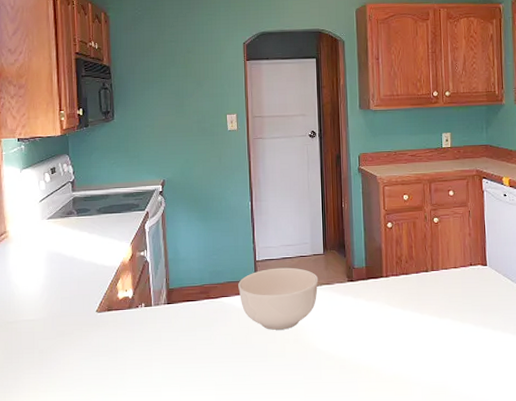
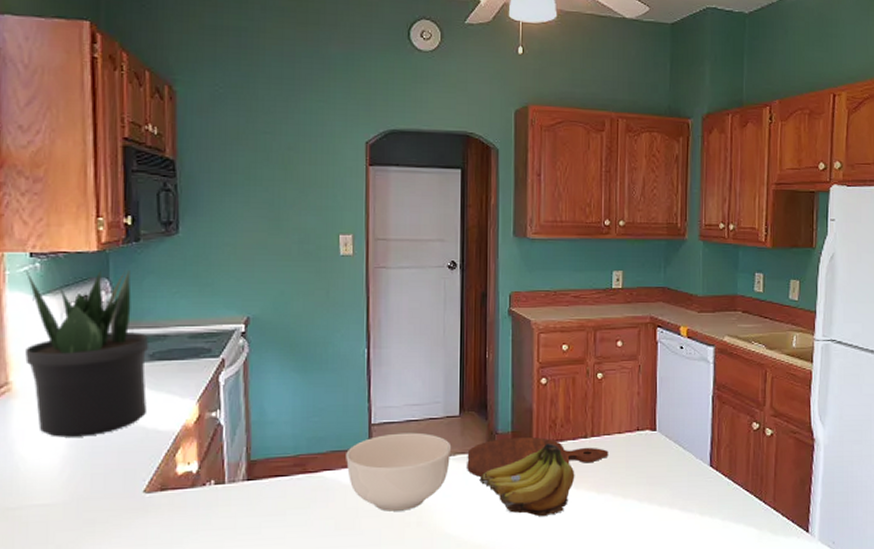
planter: none [15,148,96,271] -> present [25,269,148,437]
cutting board: none [331,271,447,303] -> present [467,437,609,477]
fruit: none [342,276,420,337] -> present [479,442,575,517]

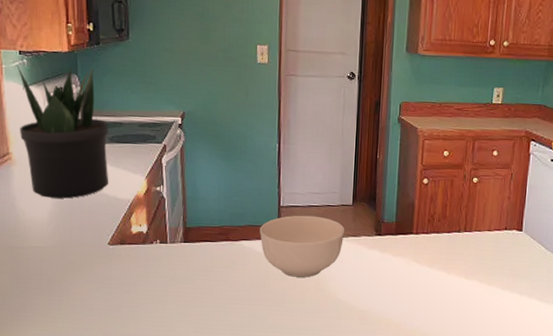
cutting board: present [467,437,609,477] -> none [357,226,478,256]
fruit: present [479,442,575,517] -> none [367,233,448,294]

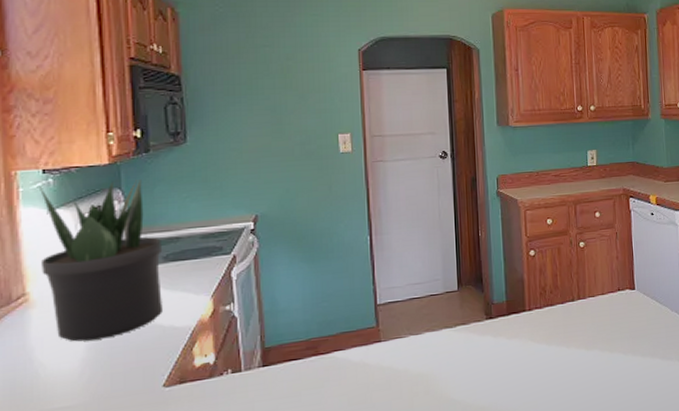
bowl: present [260,215,345,278] -> none [355,309,453,384]

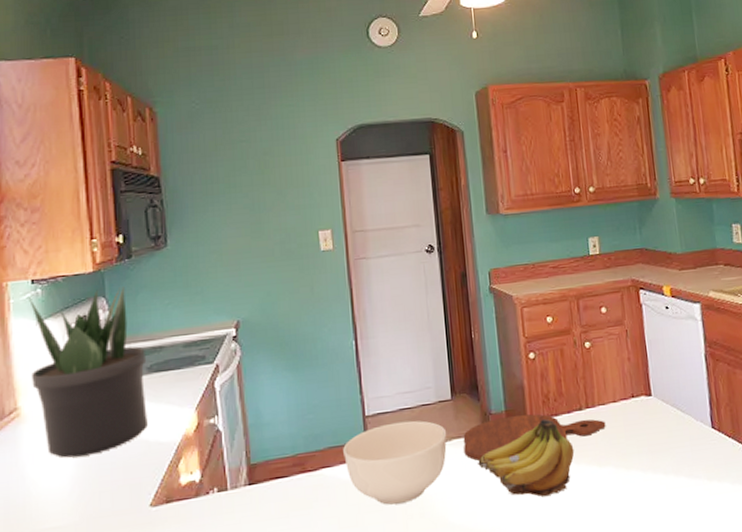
bowl: none [355,309,453,384] -> present [343,420,447,505]
cutting board: none [467,304,594,345] -> present [463,413,606,461]
fruit: none [479,308,566,376] -> present [478,418,575,497]

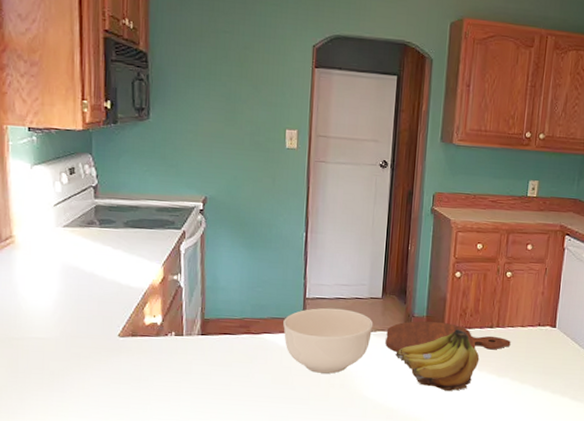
planter: present [27,287,148,458] -> none [24,141,123,286]

